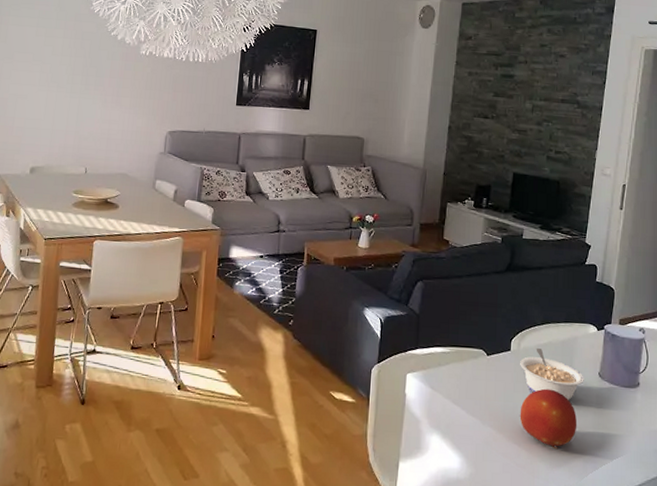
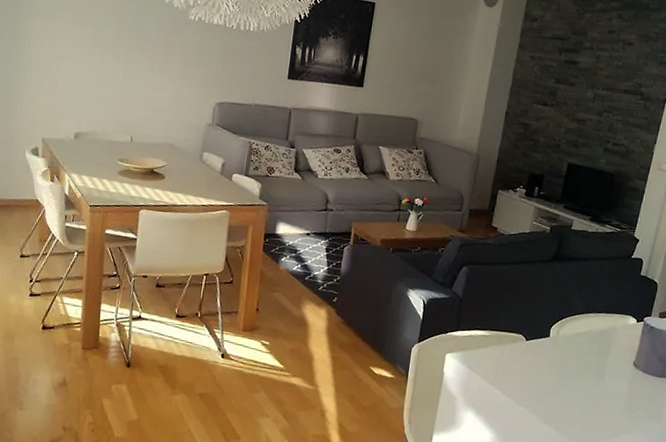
legume: present [520,348,584,400] -> none [557,336,619,386]
fruit: present [520,388,578,450] -> none [552,374,608,431]

